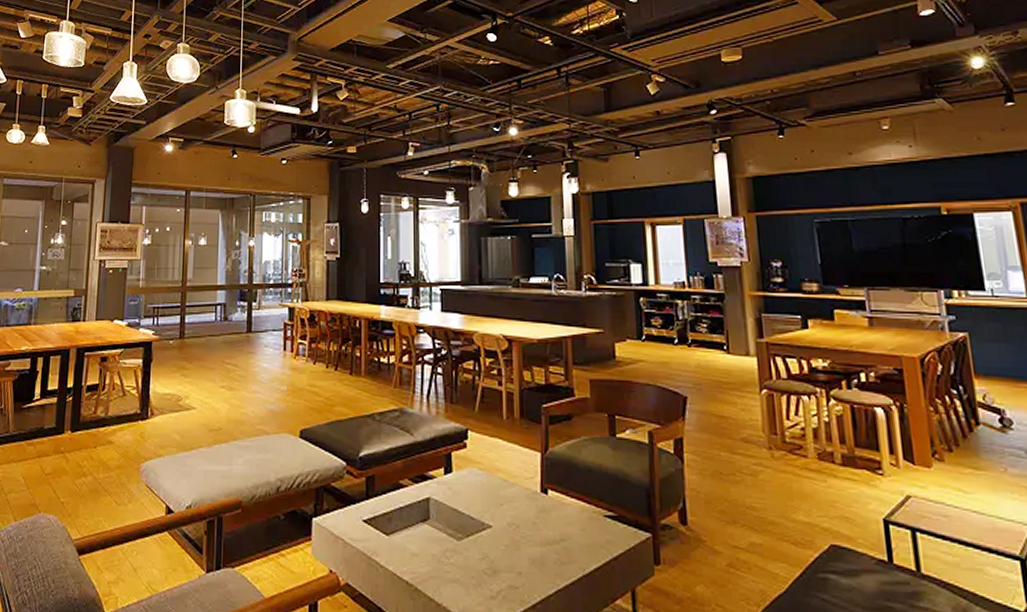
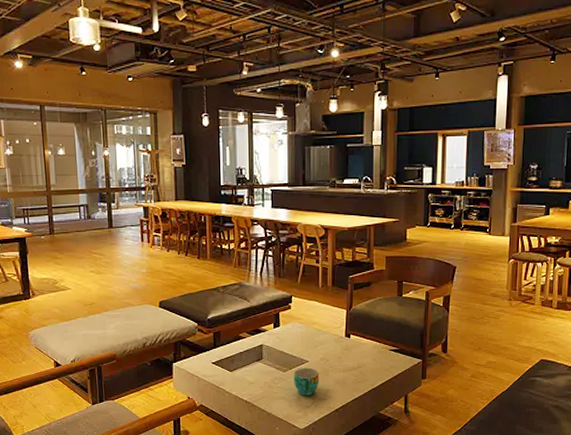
cup: none [471,535,508,581] -> present [293,367,320,396]

